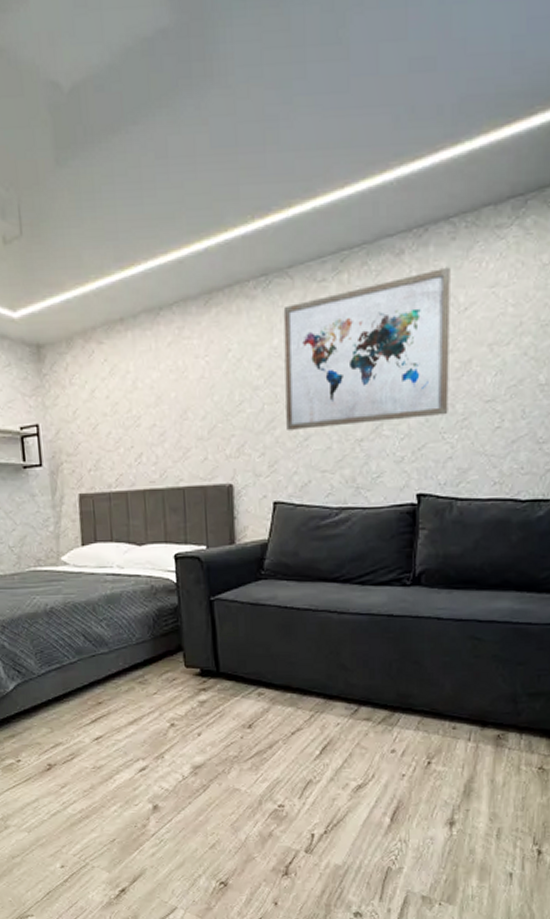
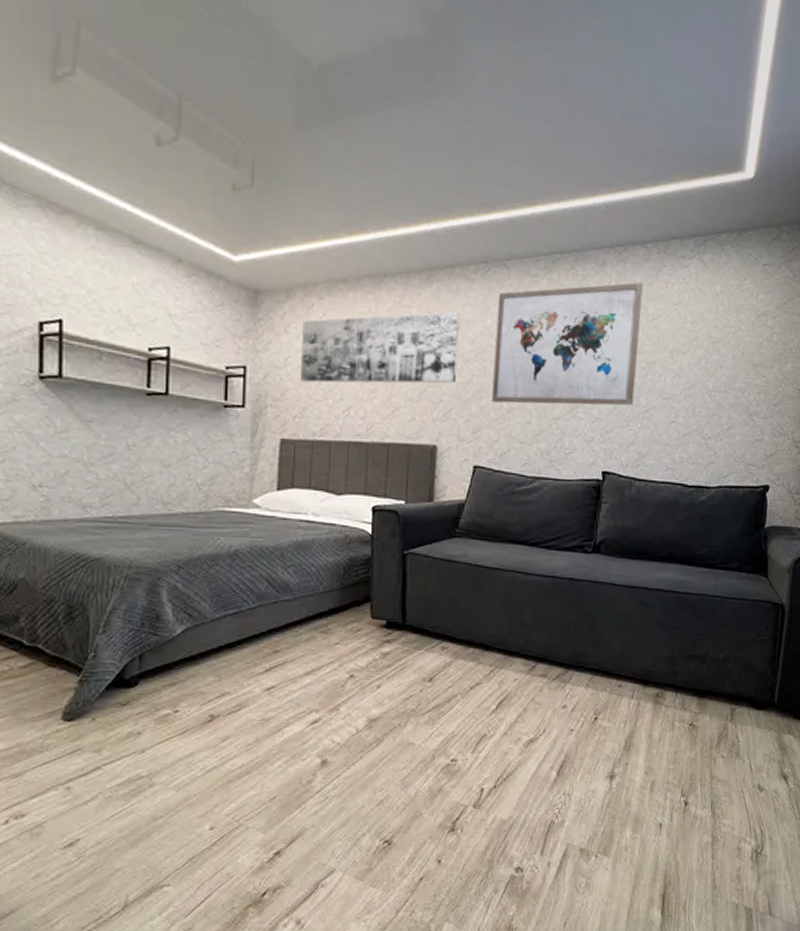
wall art: none [86,336,247,433] -> present [299,311,460,384]

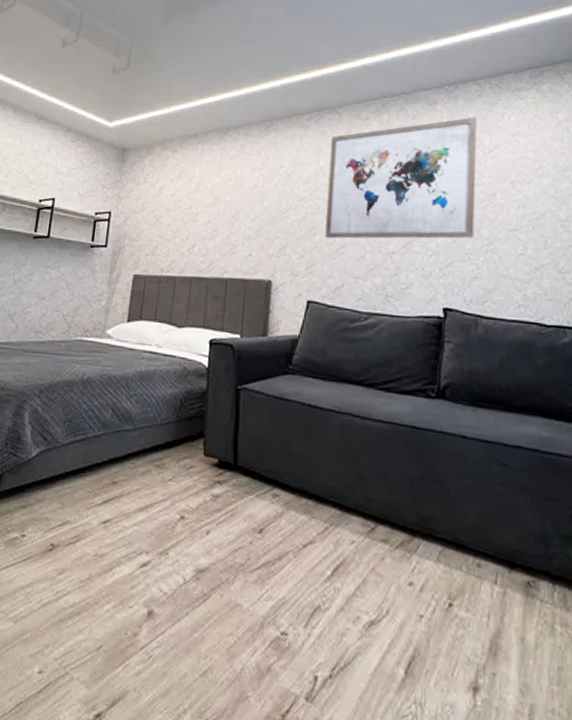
wall art: present [299,311,460,384] -> none [153,156,295,224]

